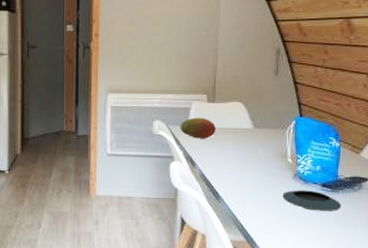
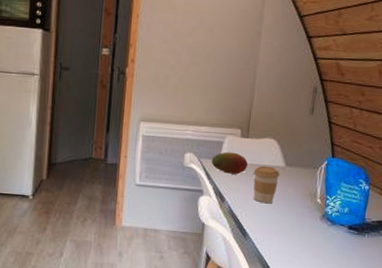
coffee cup: none [222,129,249,166] -> present [253,165,280,204]
saucer: present [282,190,342,211] -> none [309,231,367,254]

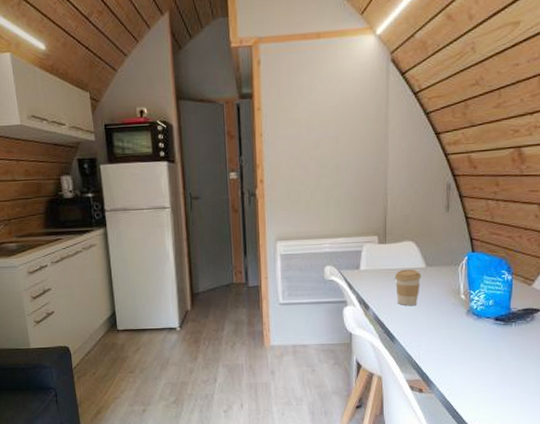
fruit: present [211,152,248,175] -> none [352,259,388,282]

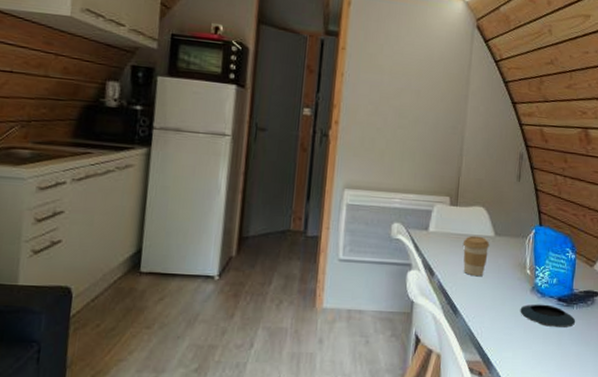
saucer: none [456,325,515,345] -> present [520,304,576,328]

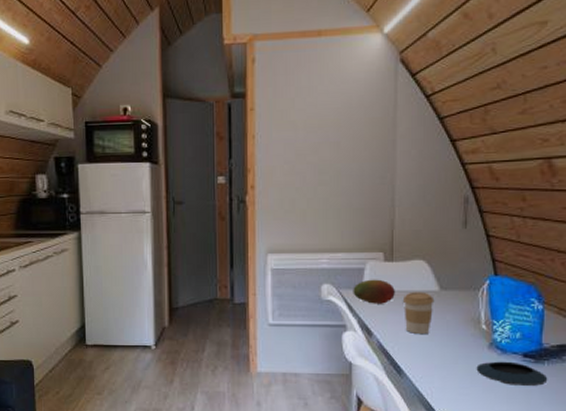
fruit: none [420,221,457,246] -> present [353,279,395,304]

